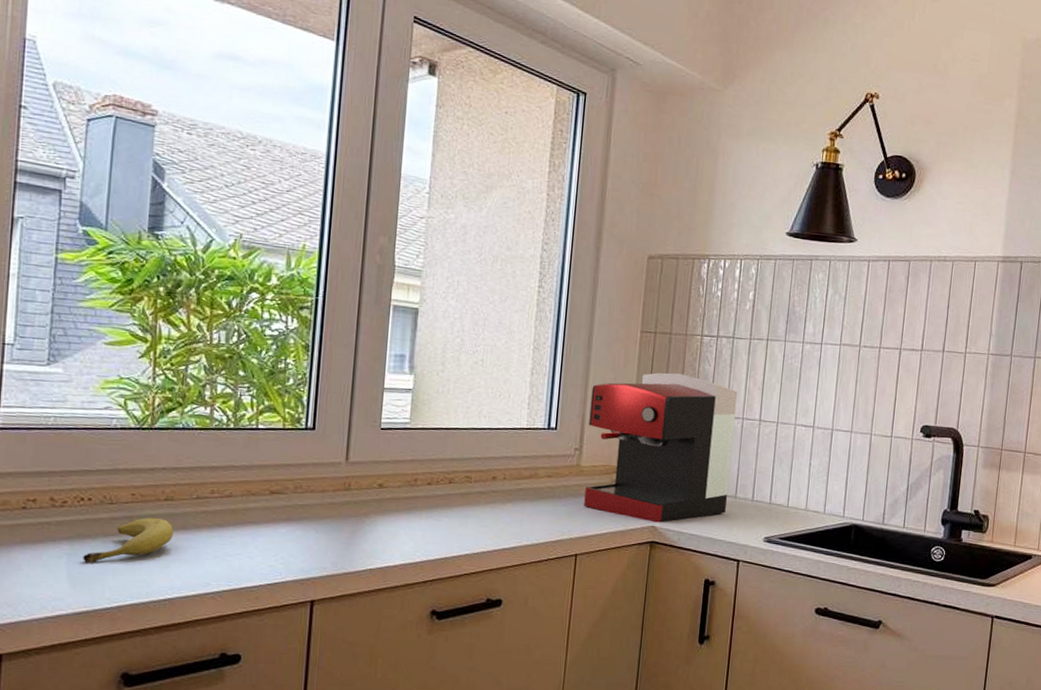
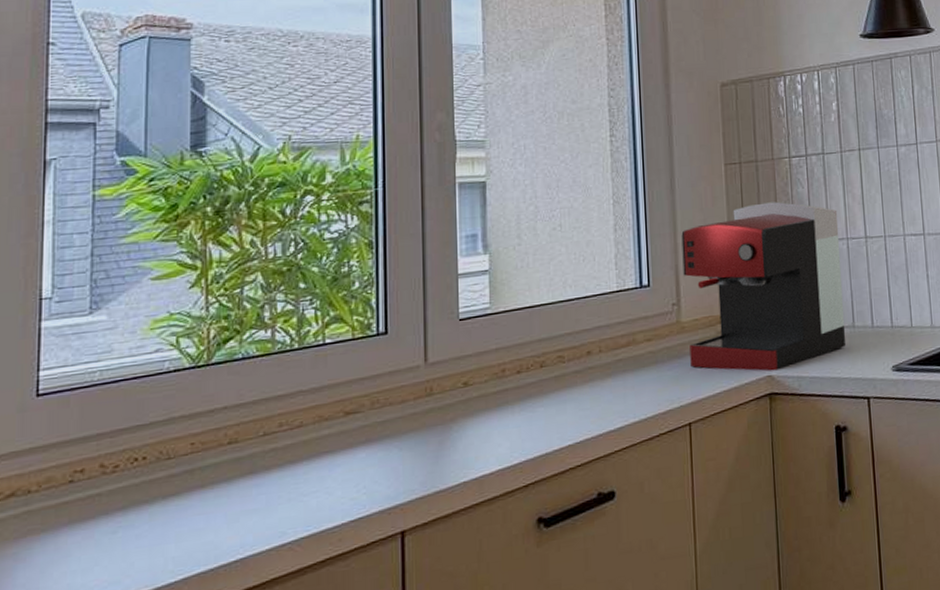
fruit: present [83,518,174,563] -> none [140,466,241,534]

